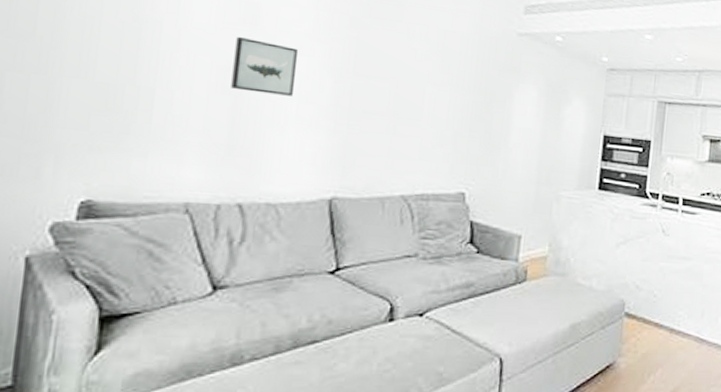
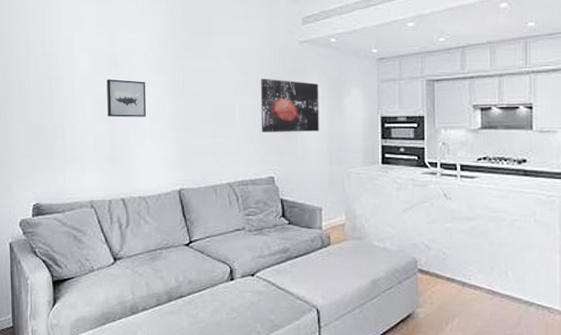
wall art: none [455,70,536,144] -> present [260,78,320,132]

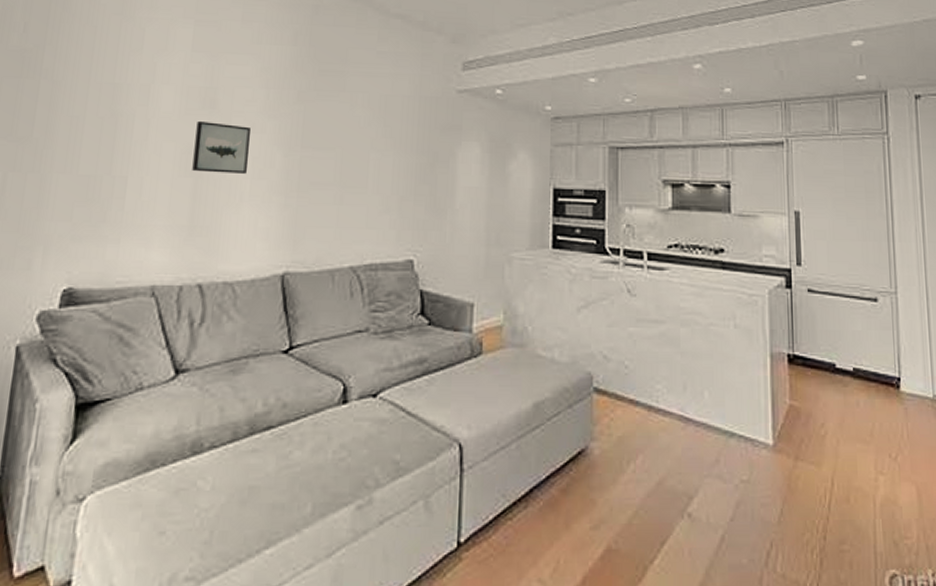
wall art: present [260,78,320,132] -> none [400,132,478,204]

